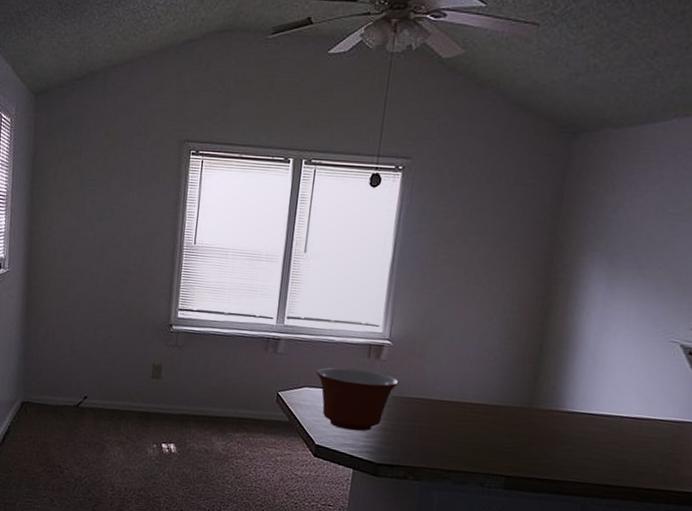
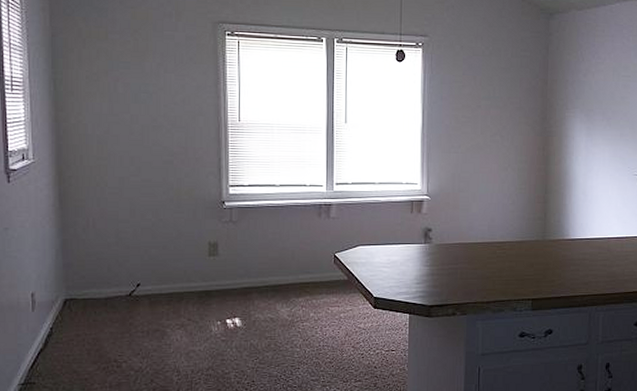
mixing bowl: present [316,367,399,432] -> none [367,225,440,280]

